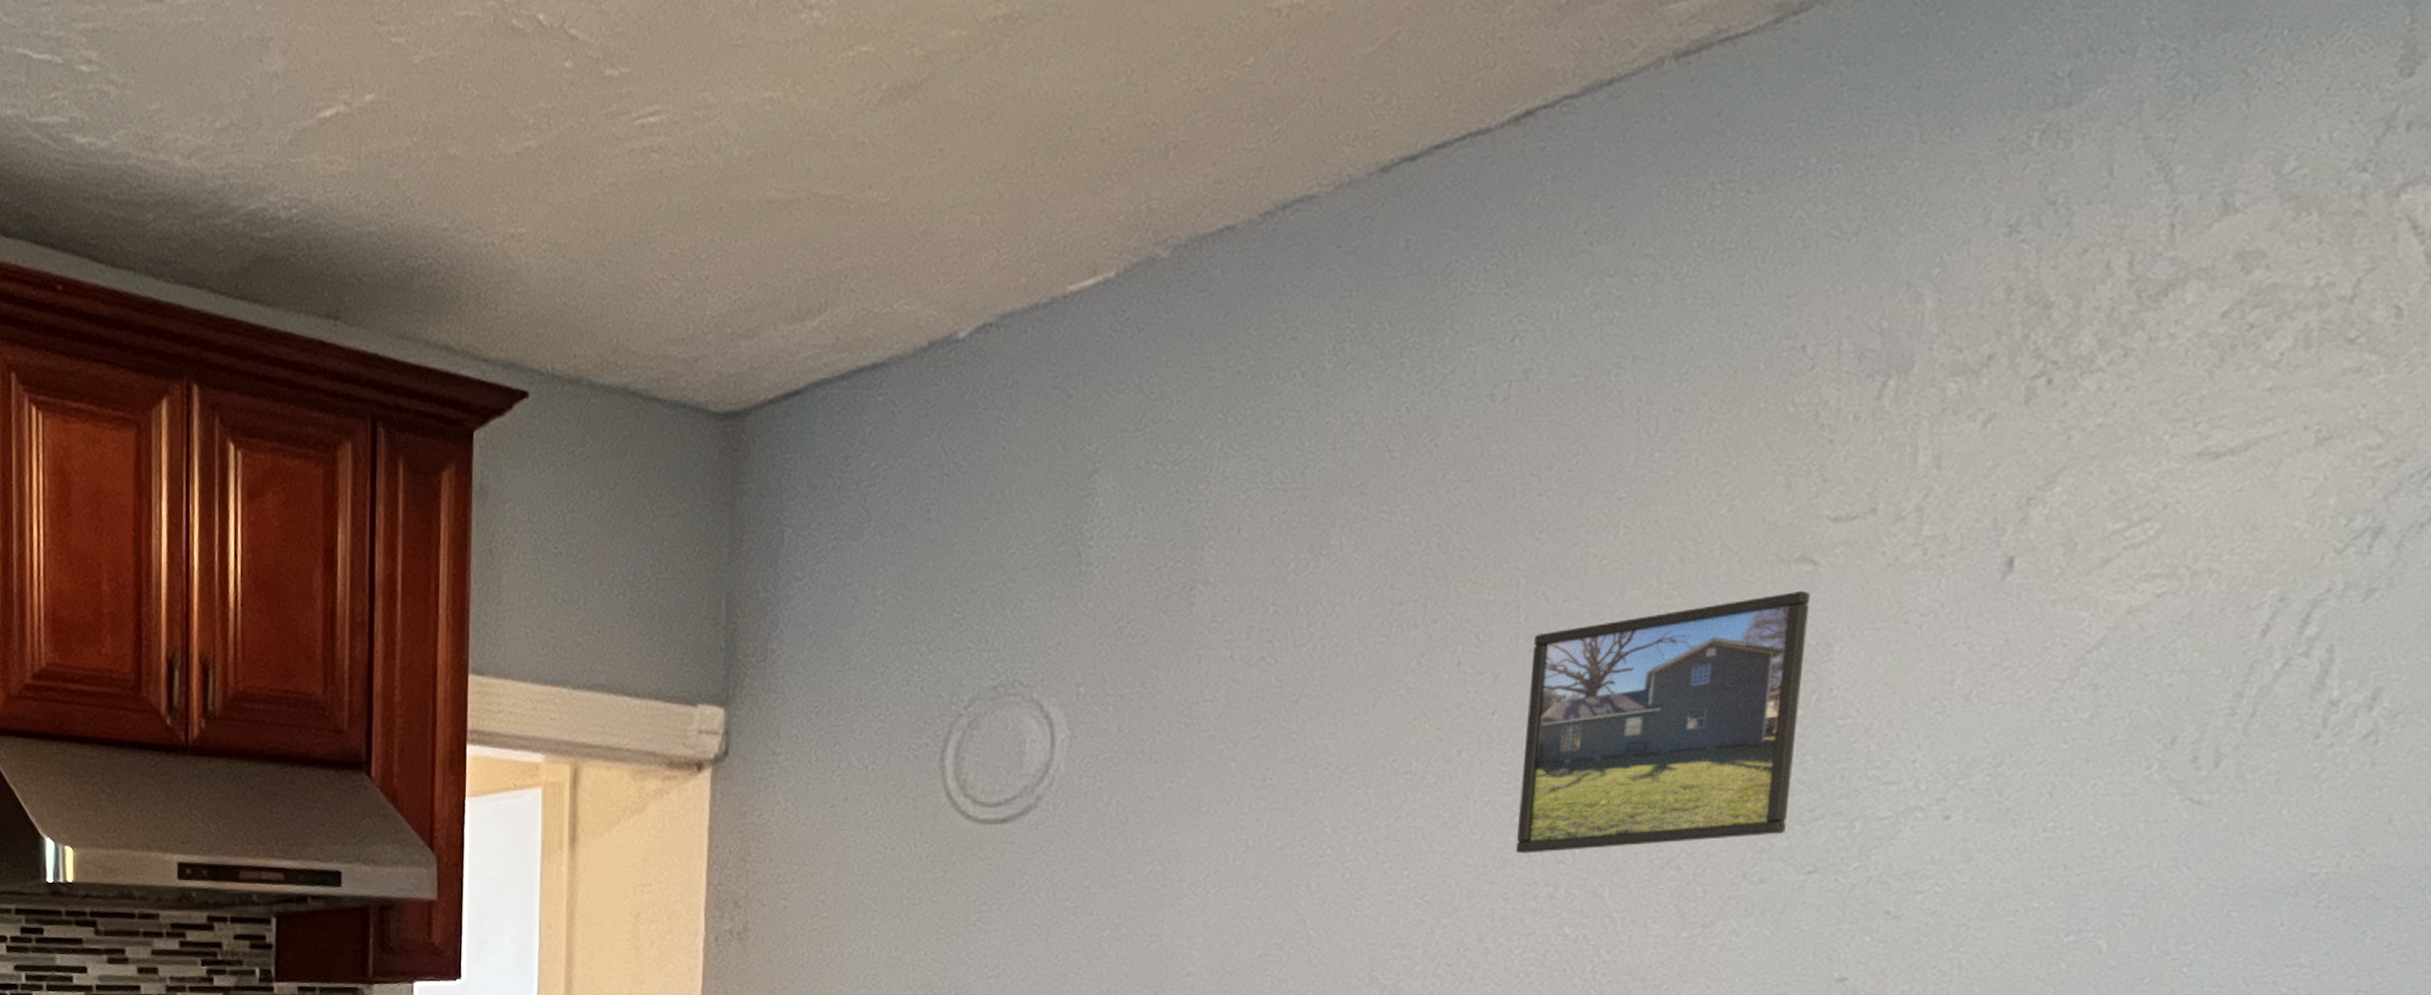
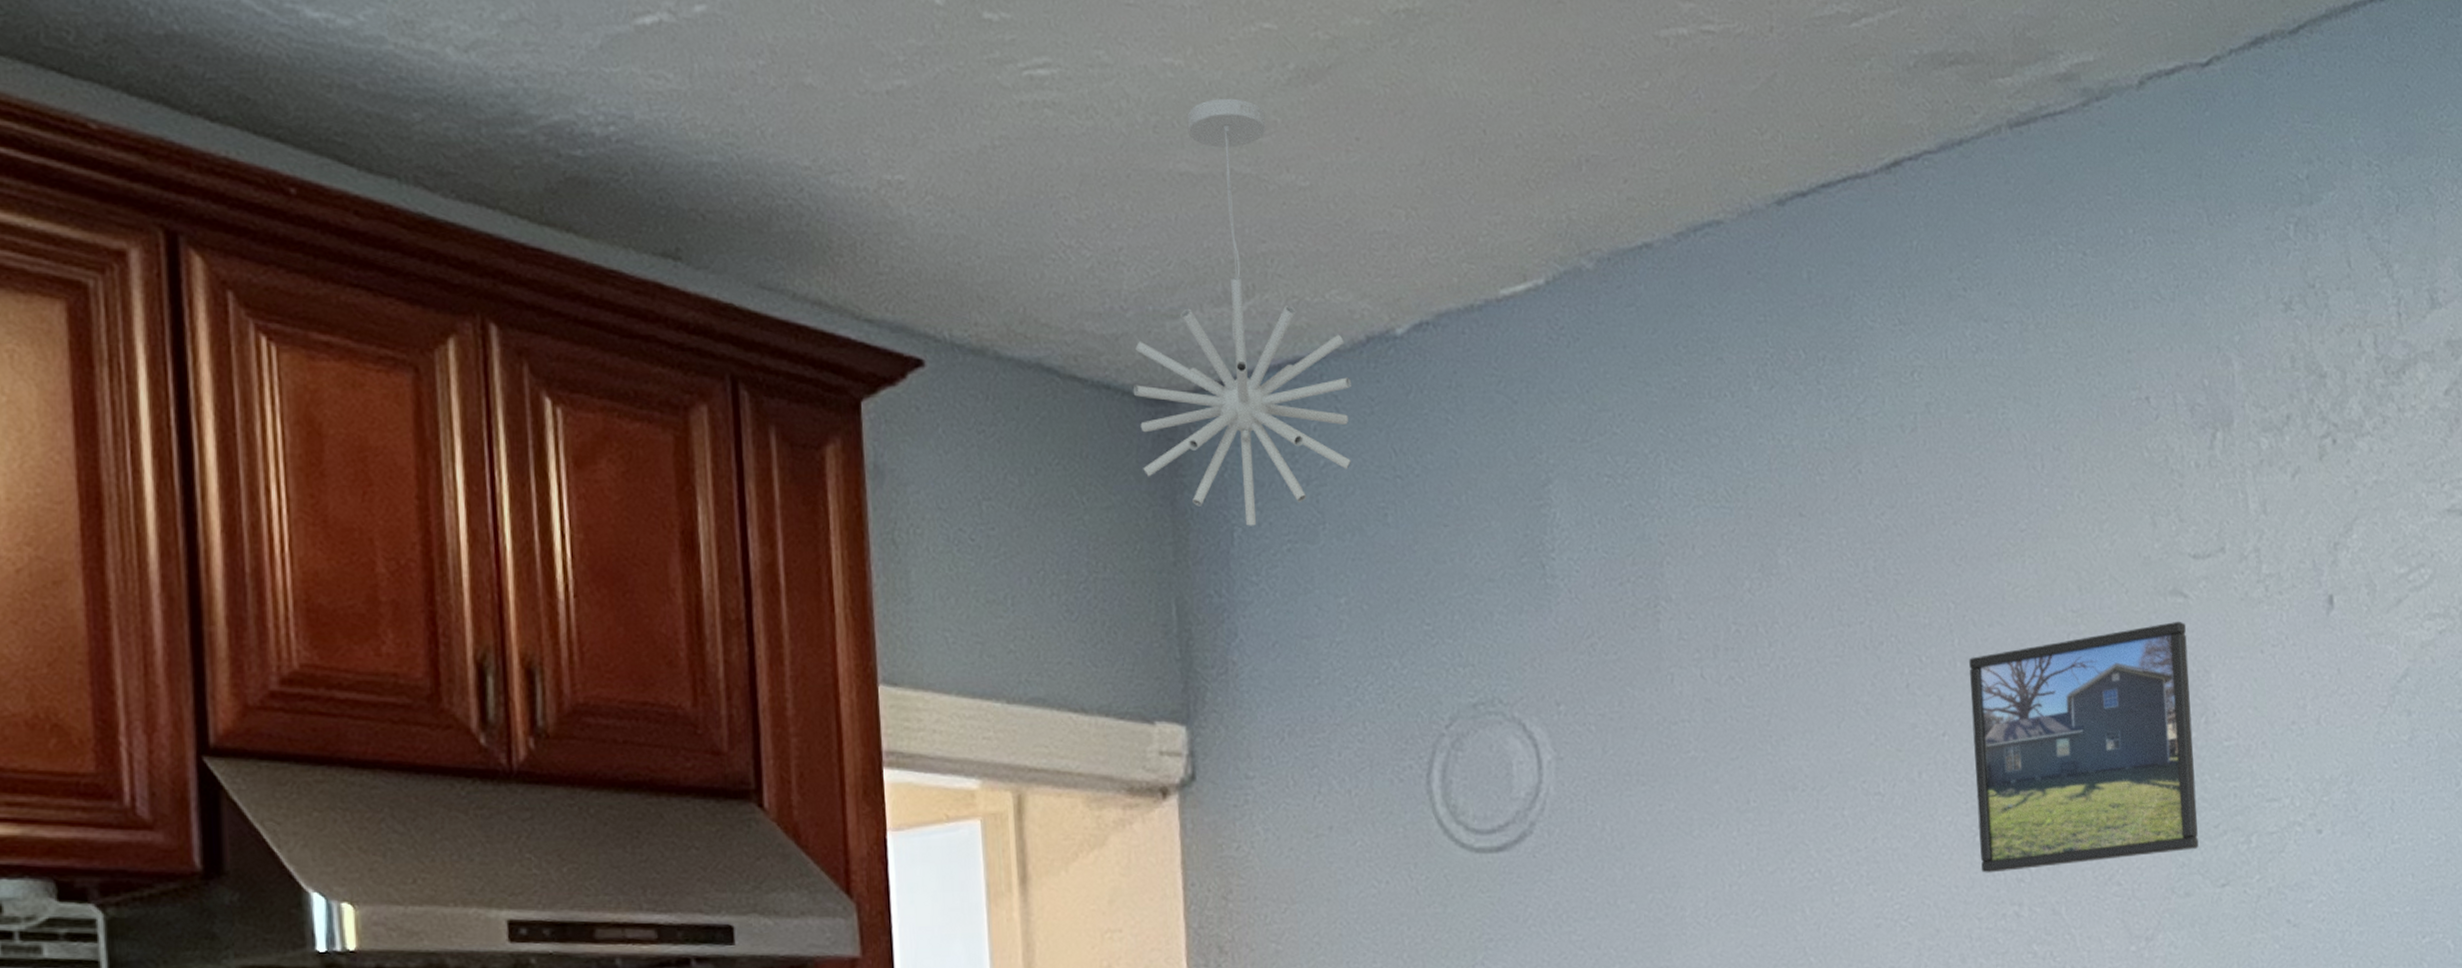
pendant light: none [706,124,909,527] -> present [1133,98,1351,526]

